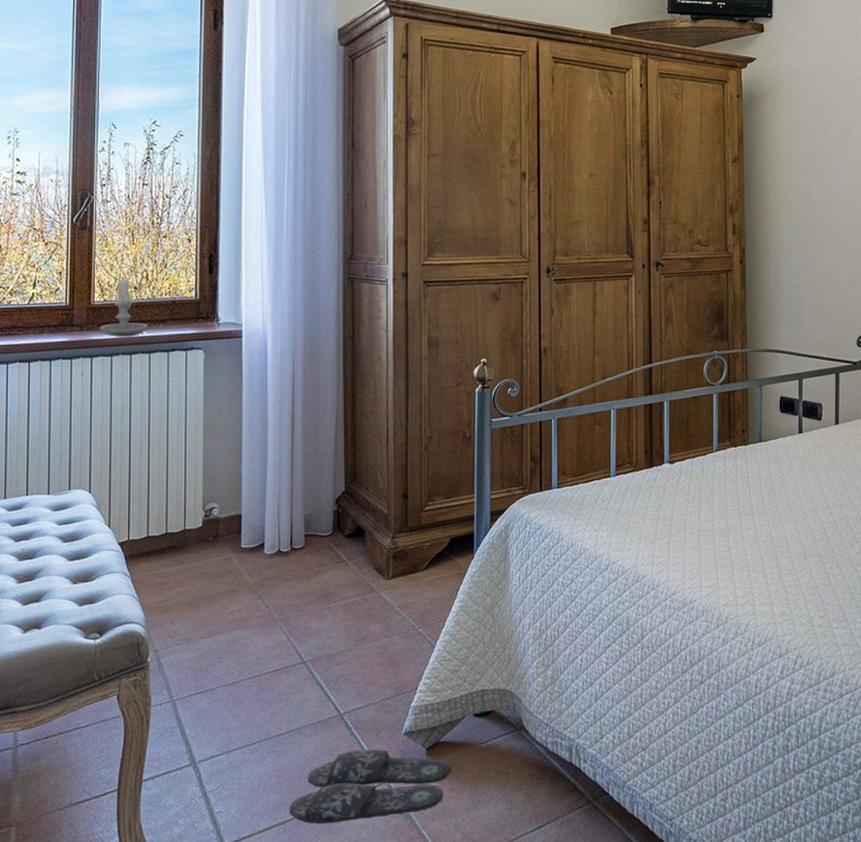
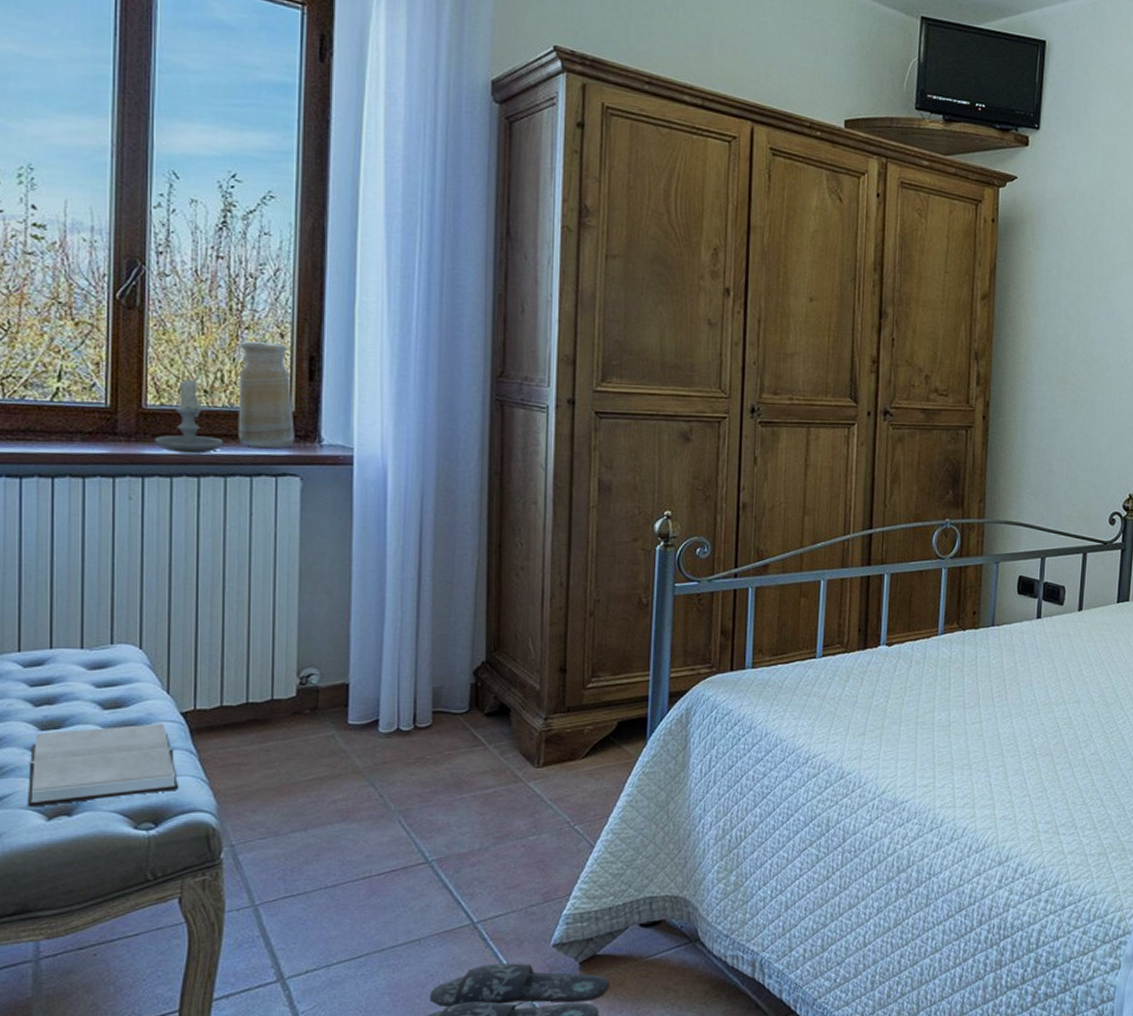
hardback book: none [9,552,118,623] -> present [26,723,180,807]
vase: none [158,246,199,330] -> present [238,340,295,450]

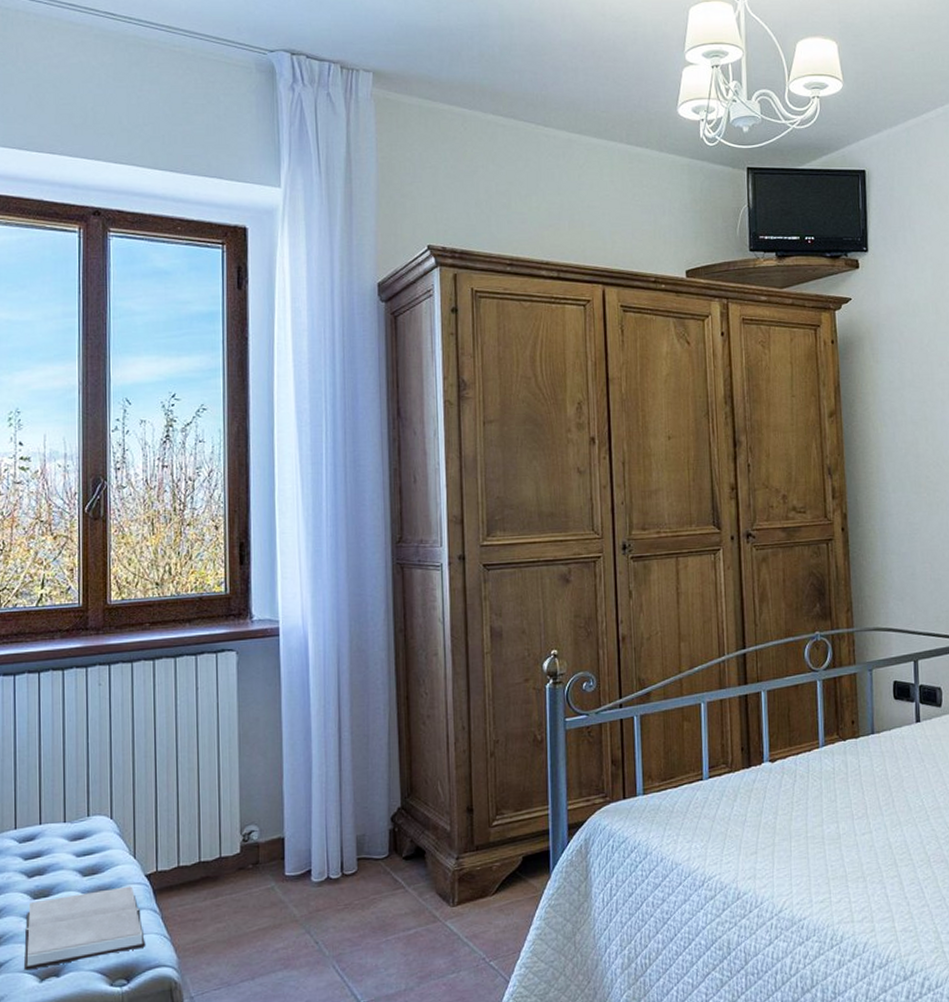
candle: present [154,377,224,454] -> none [118,573,173,641]
vase: present [238,340,295,450] -> none [183,534,230,631]

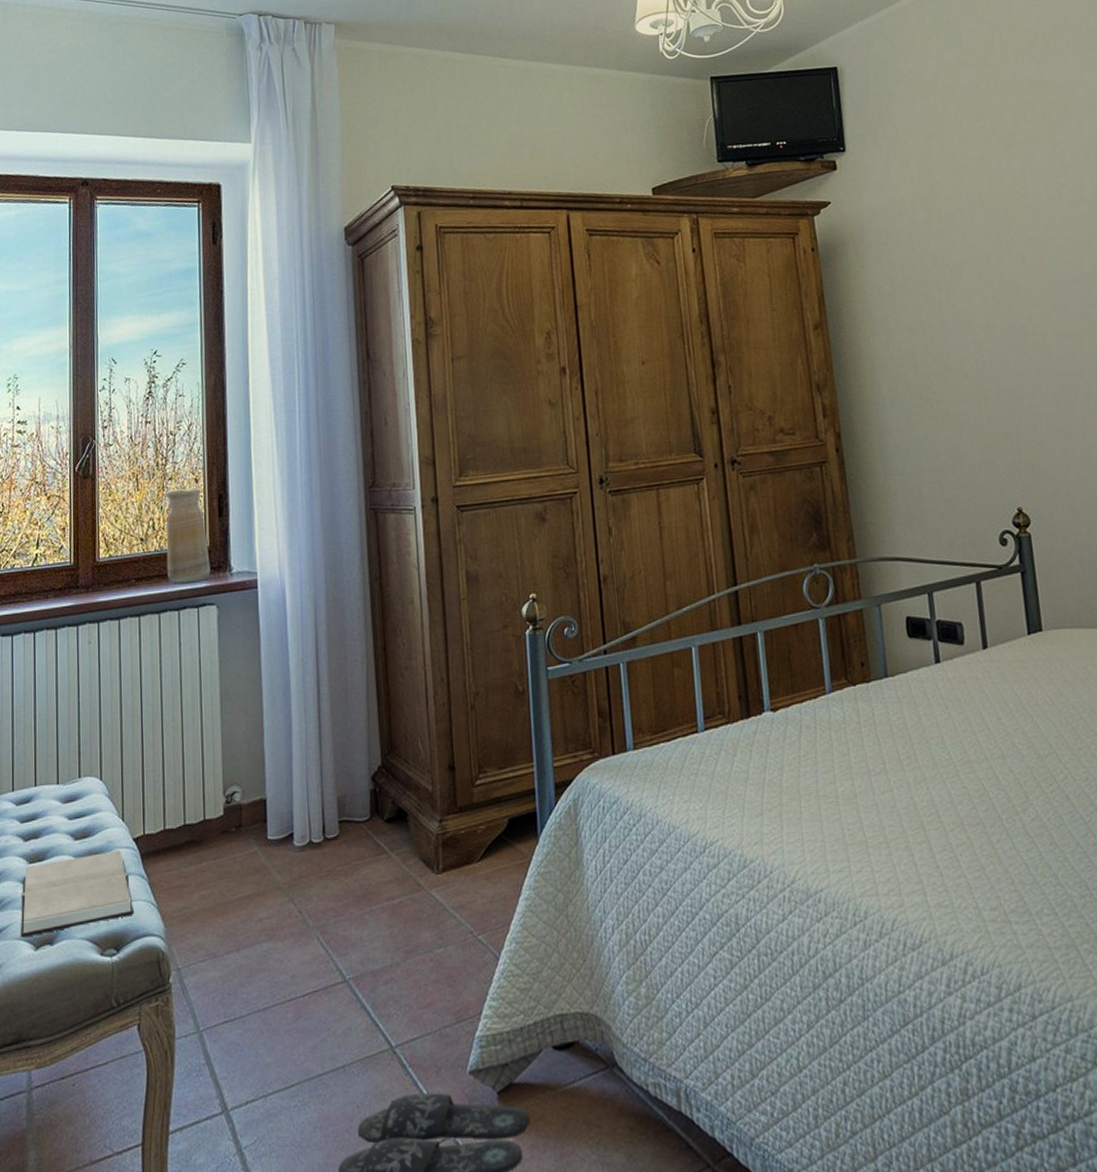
vase: none [183,534,230,631] -> present [166,488,211,585]

